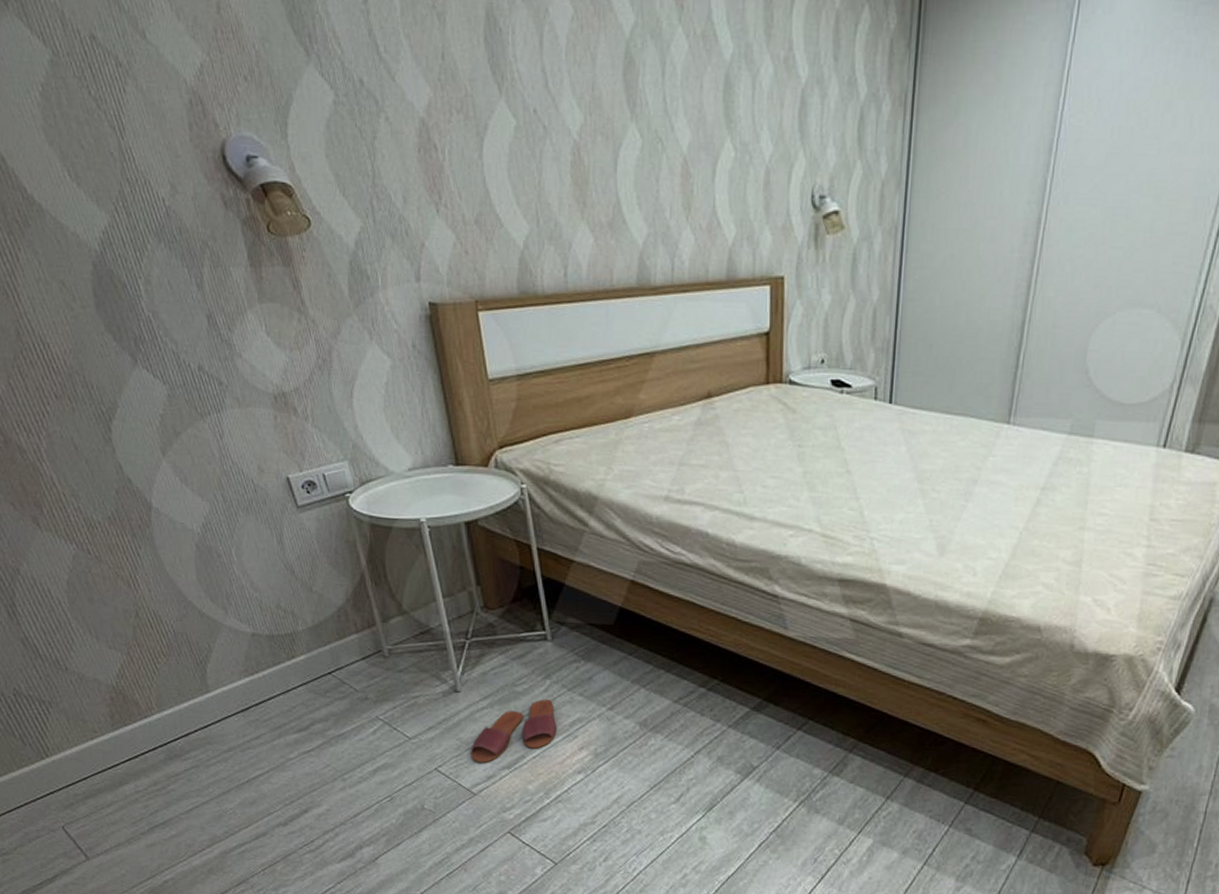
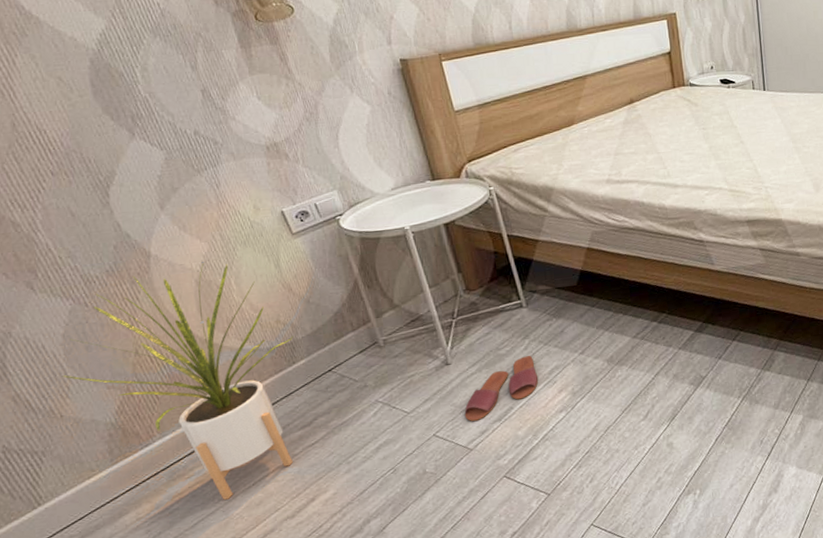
house plant: none [67,525,294,791] -> present [62,263,294,500]

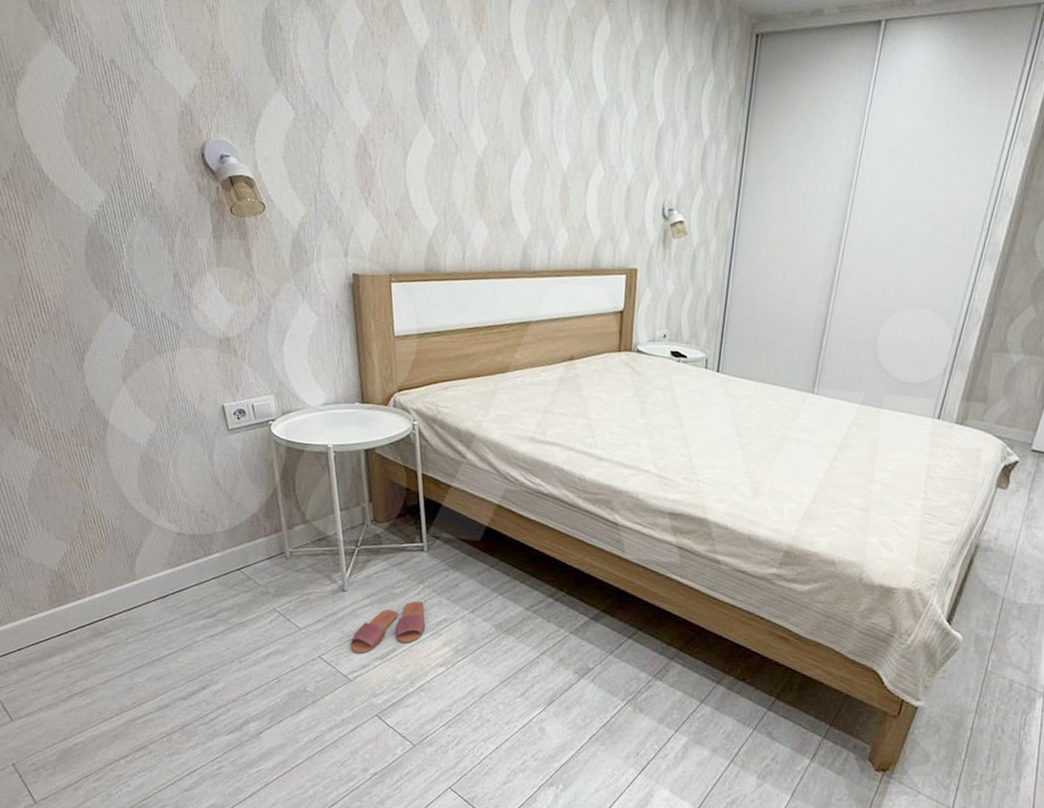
house plant: present [62,263,294,500] -> none [24,440,213,667]

